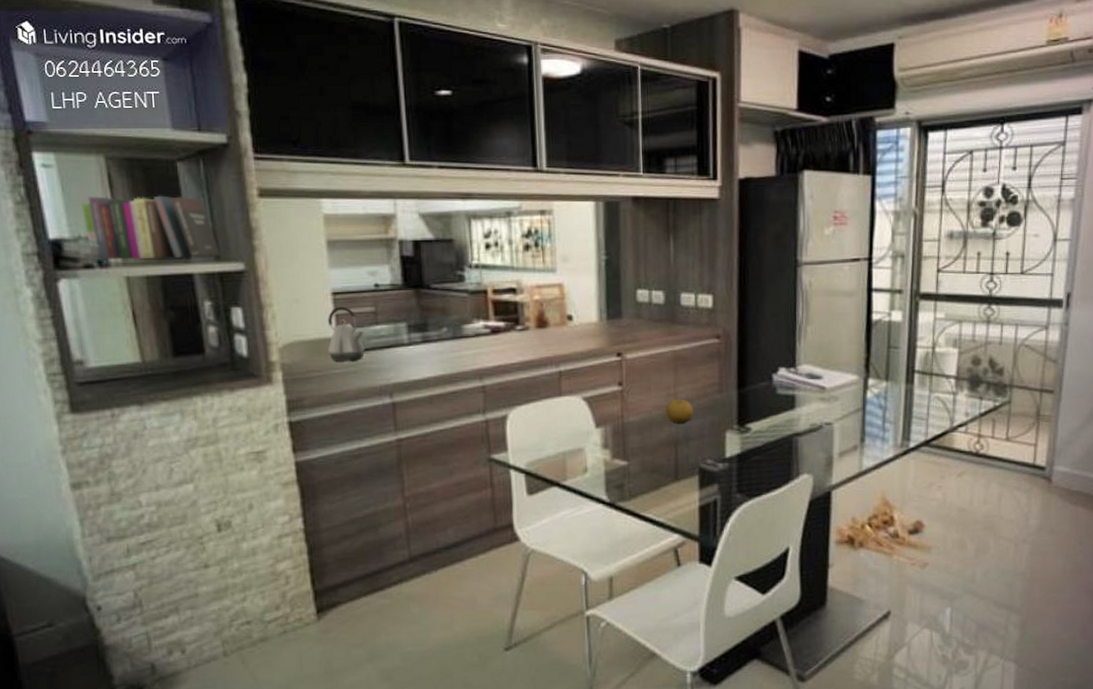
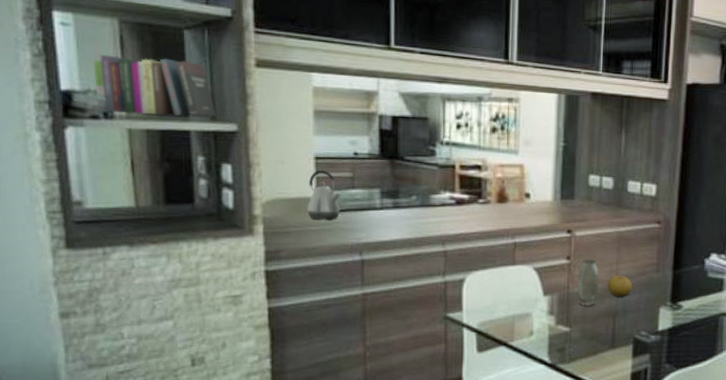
vase: none [632,382,657,436] -> present [577,258,600,306]

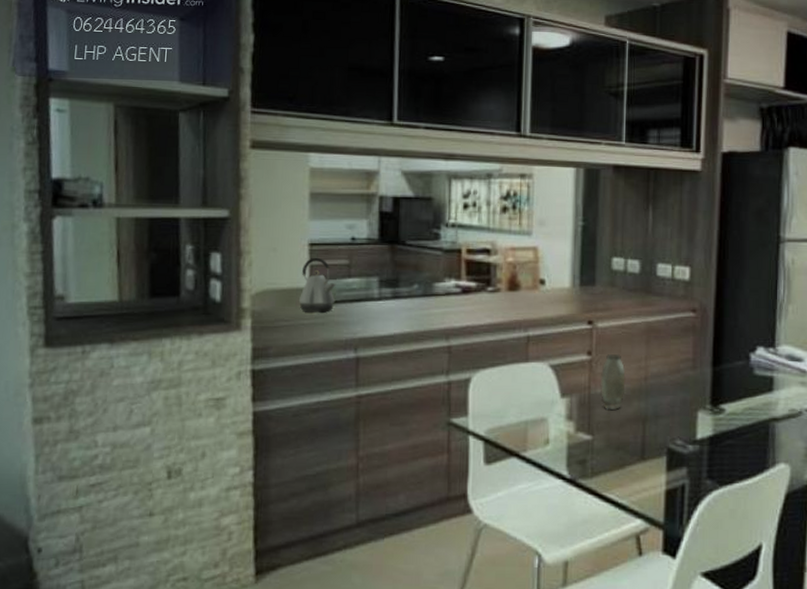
books: present [92,54,217,118] -> none [85,140,209,204]
fruit: present [607,275,633,297] -> none [635,373,665,399]

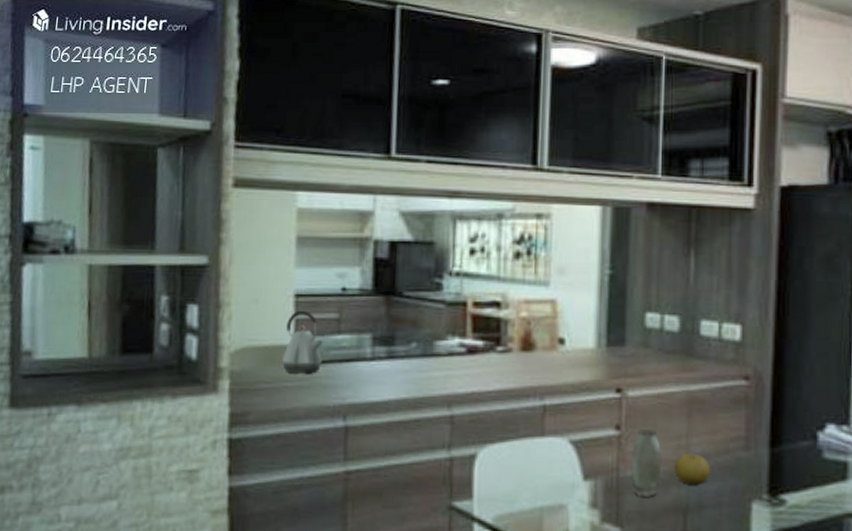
fruit: none [635,373,665,399] -> present [674,453,711,485]

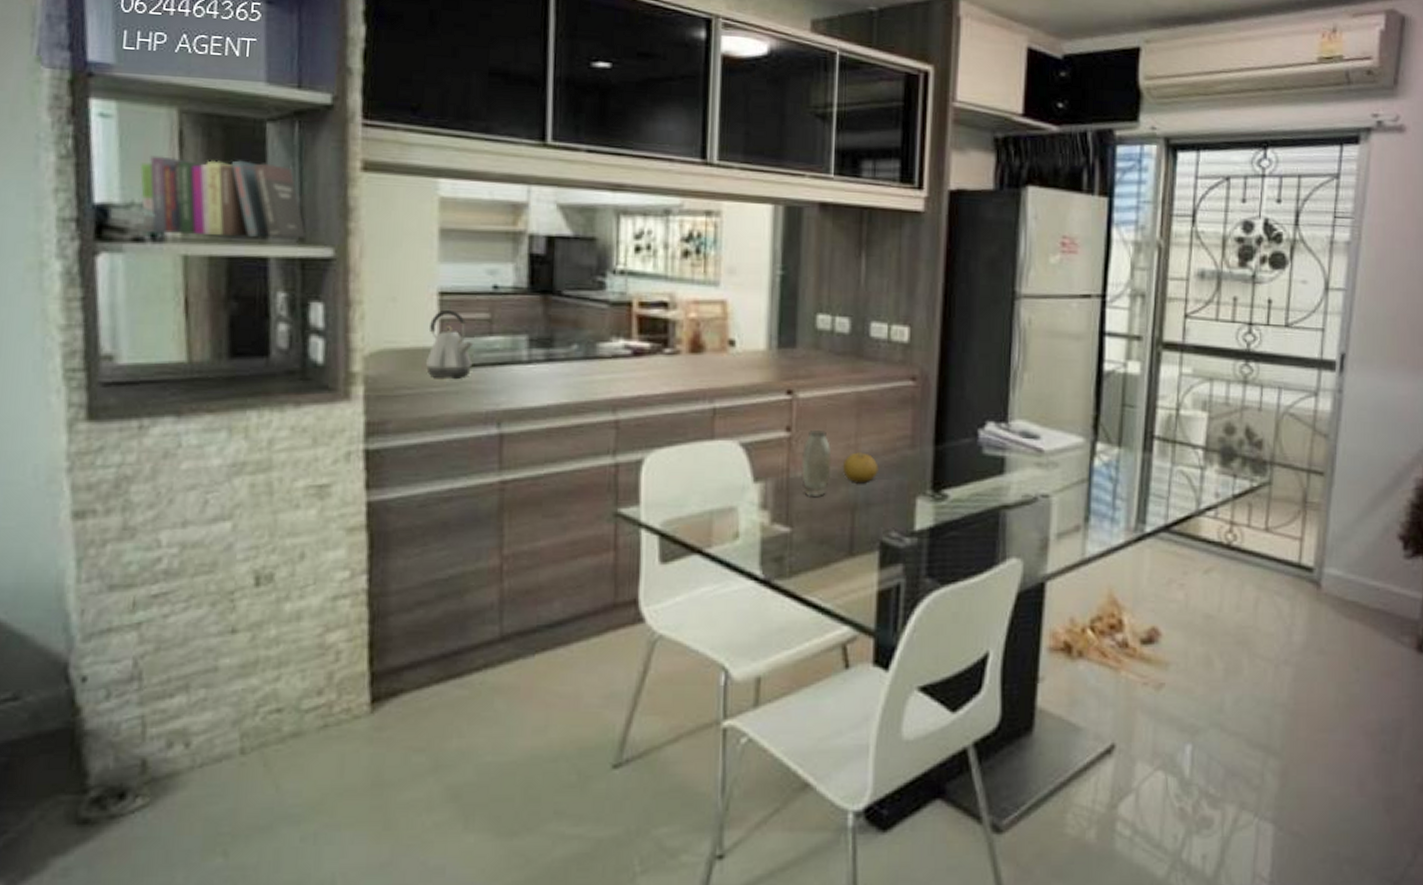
books: none [58,180,187,249] -> present [139,155,307,240]

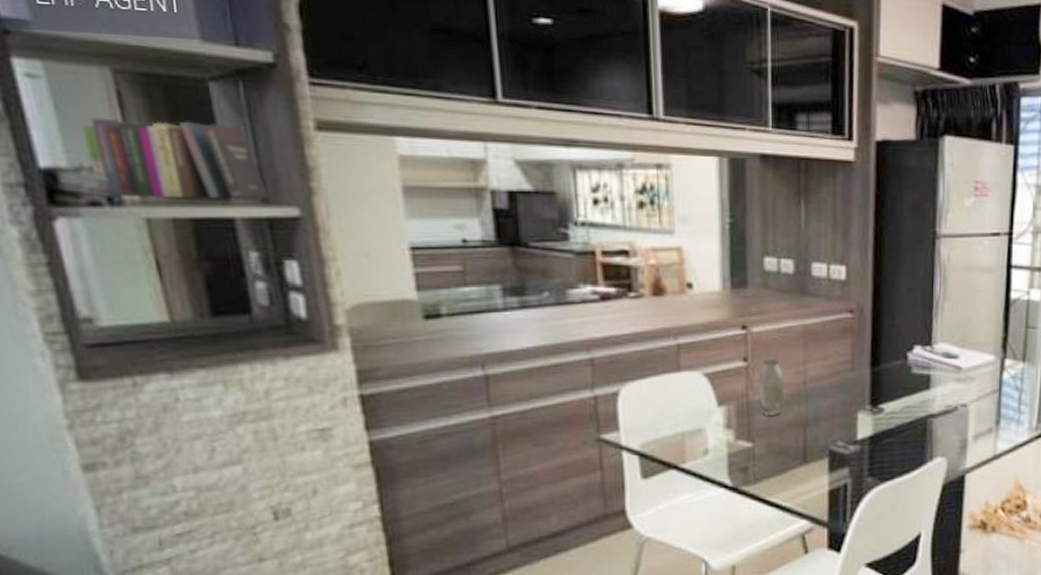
kettle: present [425,309,474,379] -> none [406,263,452,327]
fruit: present [843,452,879,484] -> none [794,377,825,403]

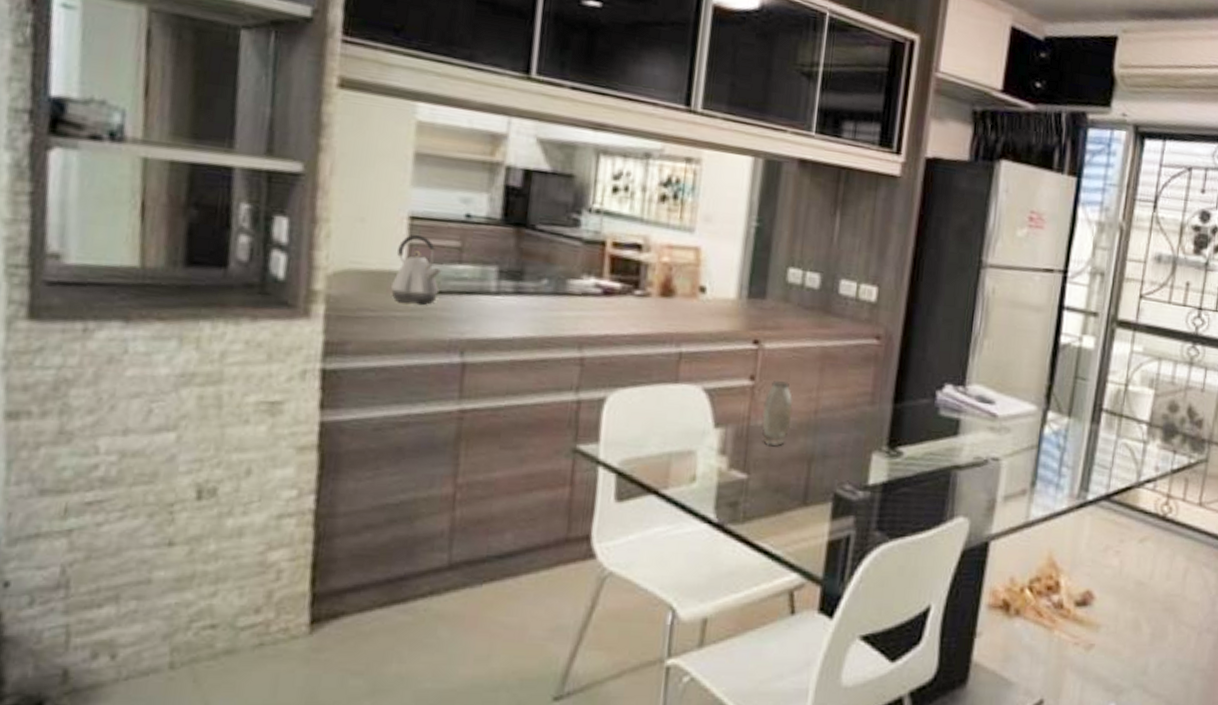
books: present [81,117,270,200] -> none [101,52,276,152]
kettle: none [406,263,452,327] -> present [390,234,442,305]

